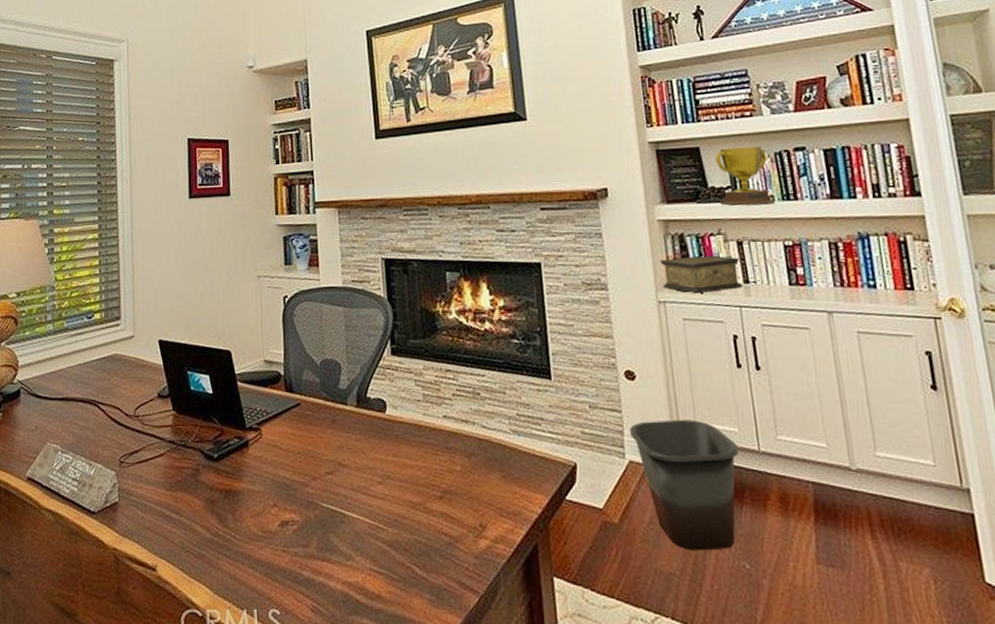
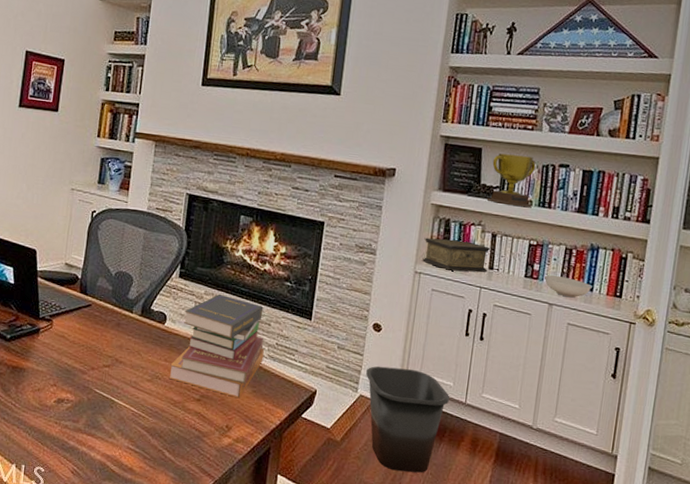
books: none [401,366,506,489] -> present [169,293,264,399]
bowl: none [813,277,874,300] -> present [544,275,592,298]

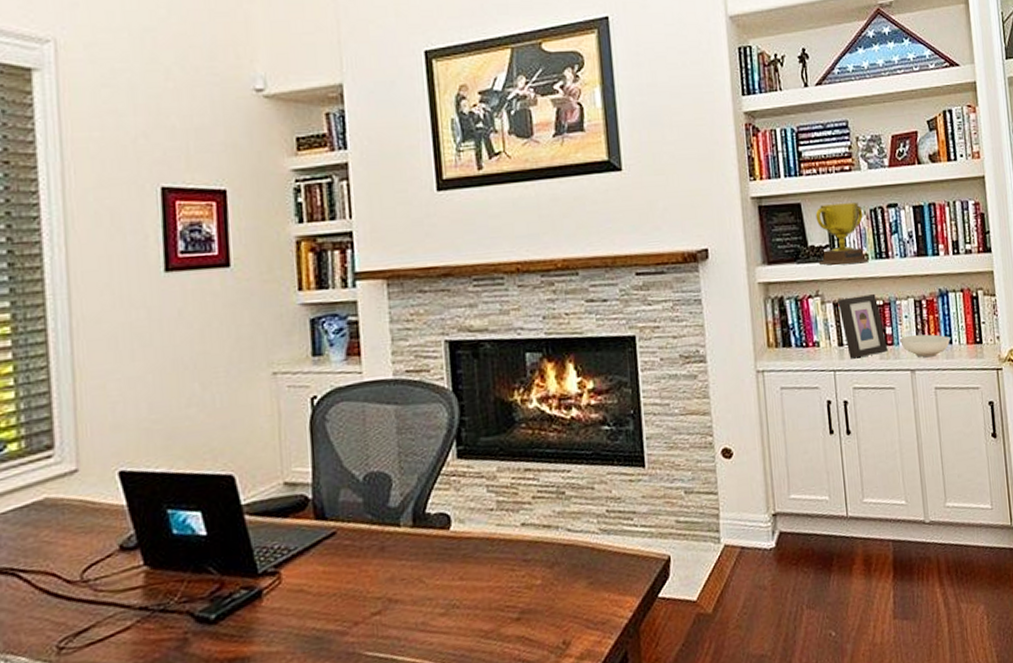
books: present [169,293,264,399] -> none [469,465,594,604]
waste bin: present [366,366,450,473] -> none [726,493,830,628]
decorative box: present [422,238,490,273] -> none [760,319,837,361]
picture frame: none [496,232,532,284] -> present [837,294,888,359]

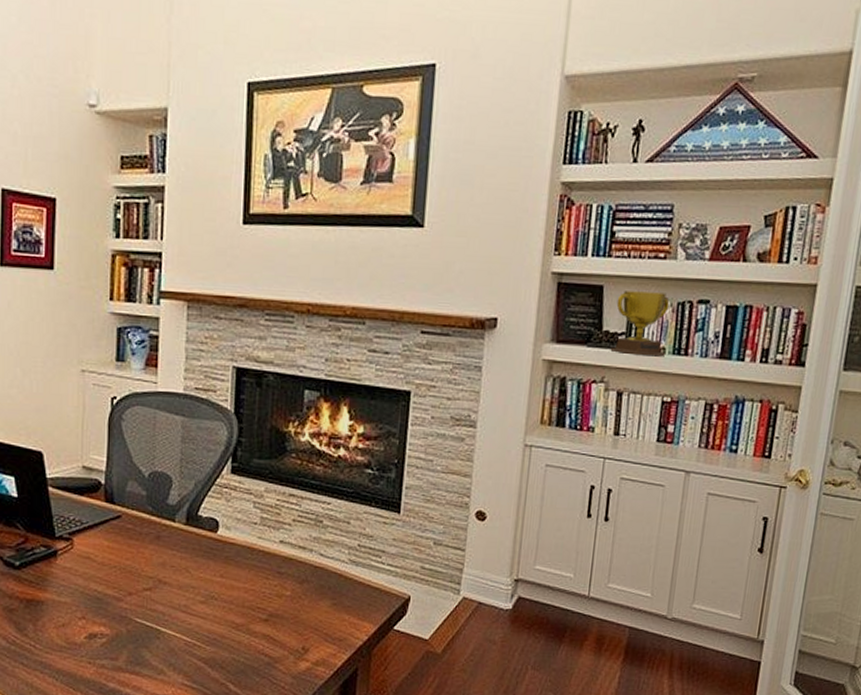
picture frame: present [837,294,888,359] -> none [622,388,666,450]
bowl: present [900,334,951,358] -> none [680,437,737,463]

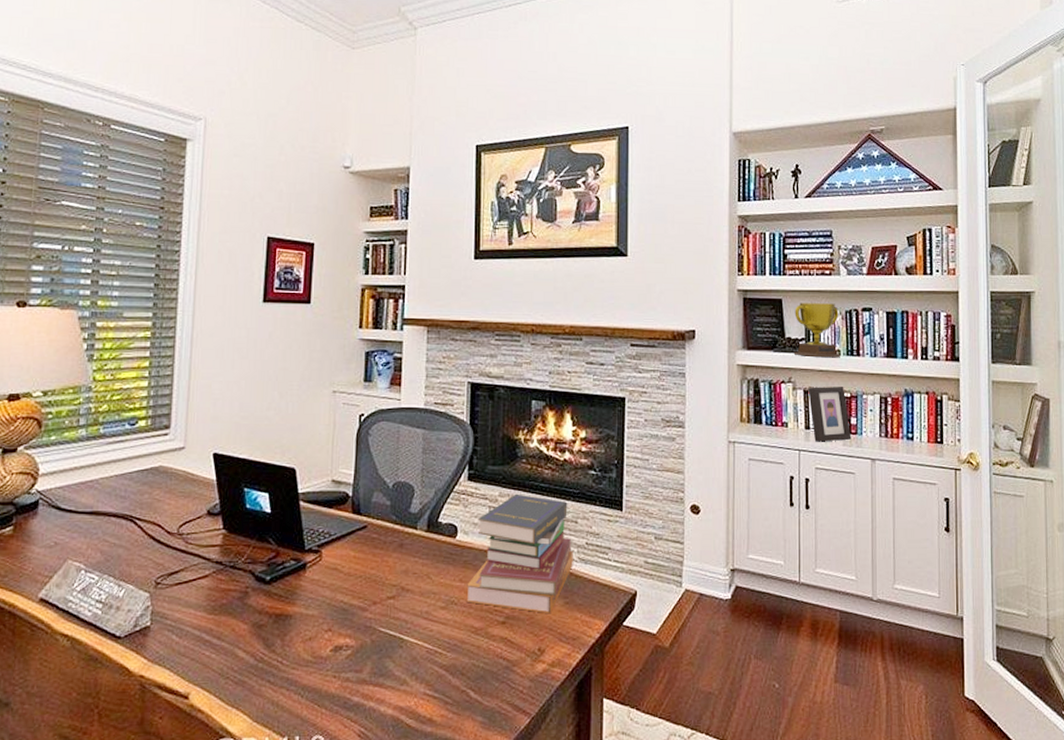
books: none [227,490,344,615] -> present [466,493,573,614]
picture frame: none [622,388,666,450] -> present [808,387,852,442]

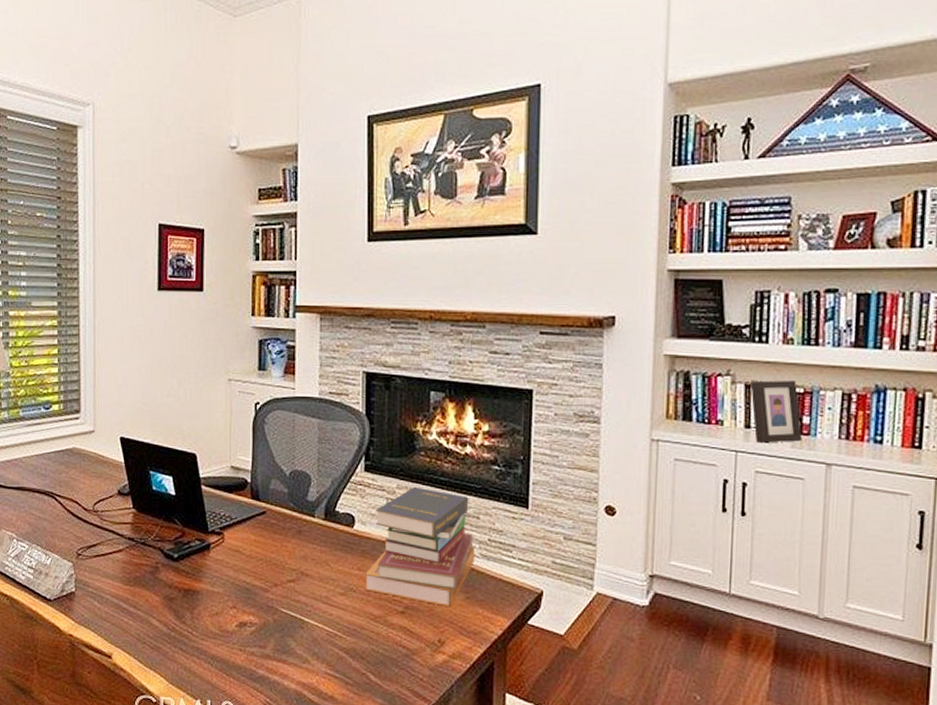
trophy: present [793,303,840,358] -> none [734,284,795,348]

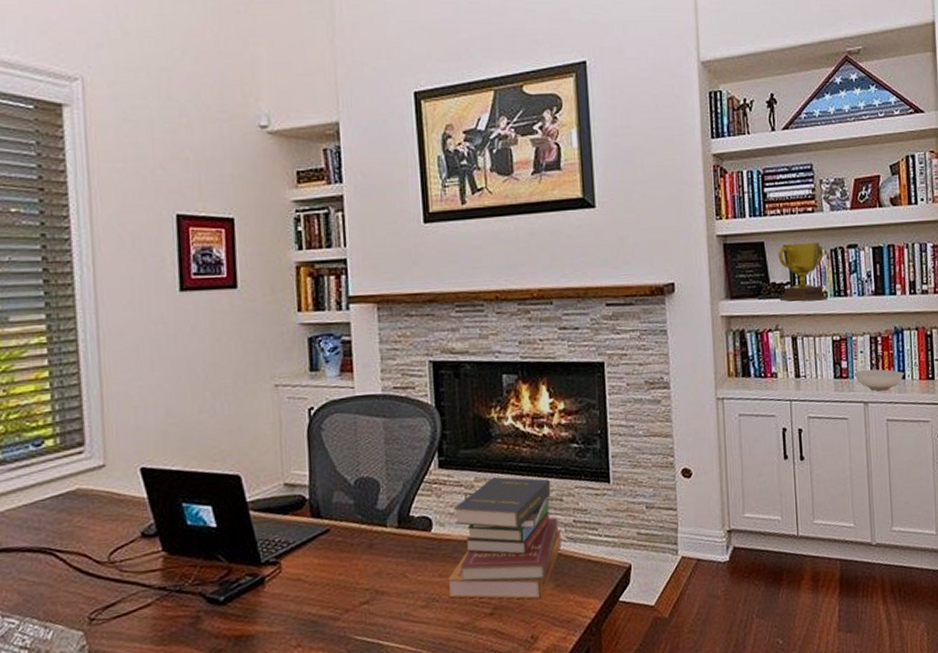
trophy: none [734,284,795,348] -> present [778,242,828,302]
picture frame: present [750,380,803,443] -> none [796,330,843,390]
bowl: none [818,429,882,454] -> present [855,369,904,391]

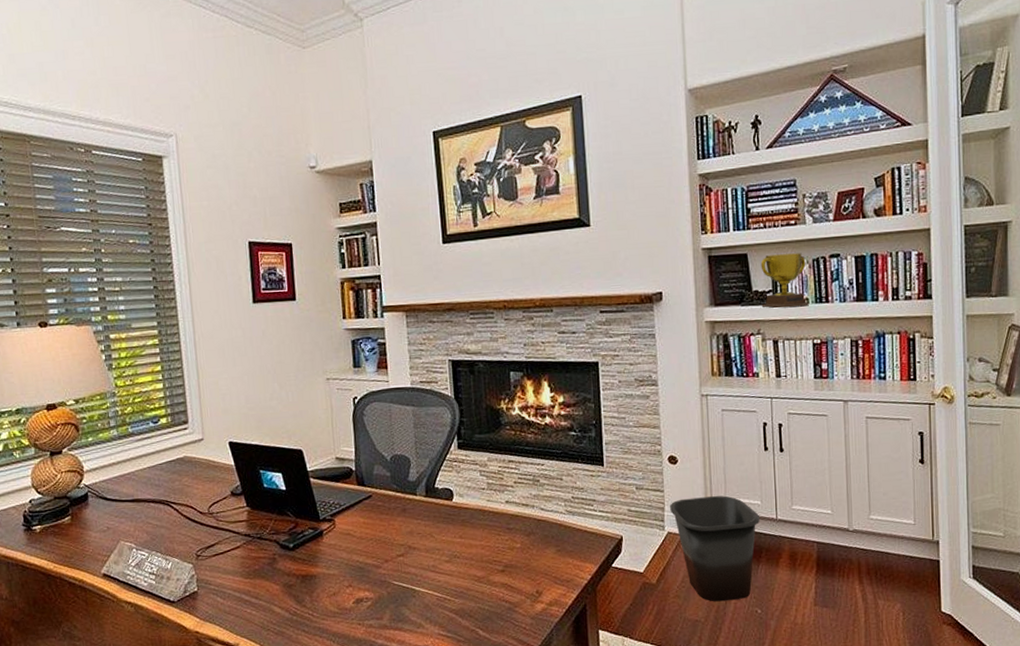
books: present [448,476,562,600] -> none [466,457,562,561]
waste bin: none [684,512,781,635] -> present [670,495,761,602]
bowl: present [855,369,904,391] -> none [835,370,885,391]

